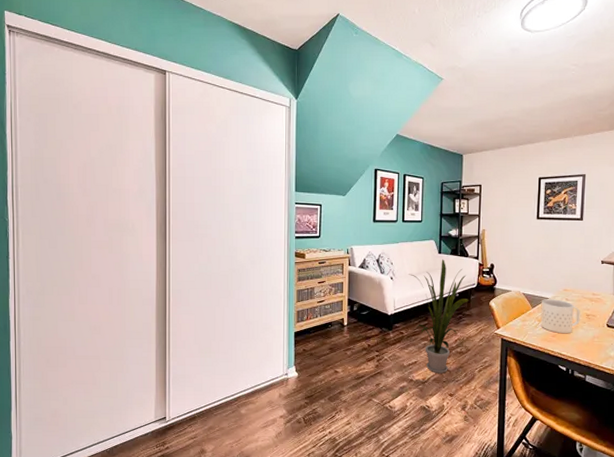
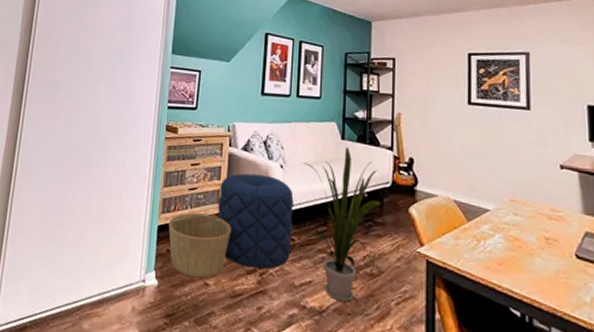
basket: none [303,320,353,368] -> present [168,212,231,279]
pouf: none [341,286,402,356] -> present [216,173,294,269]
mug: present [540,299,580,334] -> none [479,210,536,263]

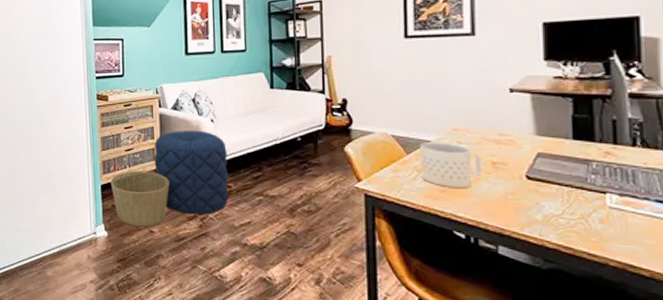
house plant: present [303,147,382,302] -> none [234,95,316,238]
mug: none [479,210,536,263] -> present [419,142,482,189]

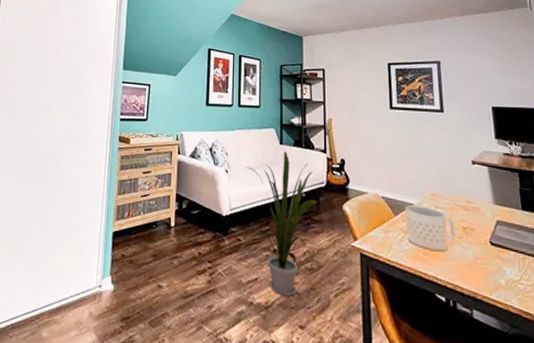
basket: present [110,171,169,227] -> none [122,218,182,281]
pouf: present [154,131,229,214] -> none [168,179,239,269]
house plant: none [234,95,316,238] -> present [246,151,319,297]

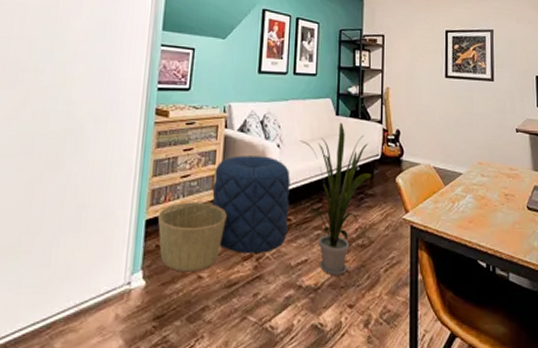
basket: none [122,218,182,281] -> present [157,202,227,272]
pouf: none [168,179,239,269] -> present [211,155,290,253]
mug: present [405,205,456,252] -> none [454,174,498,219]

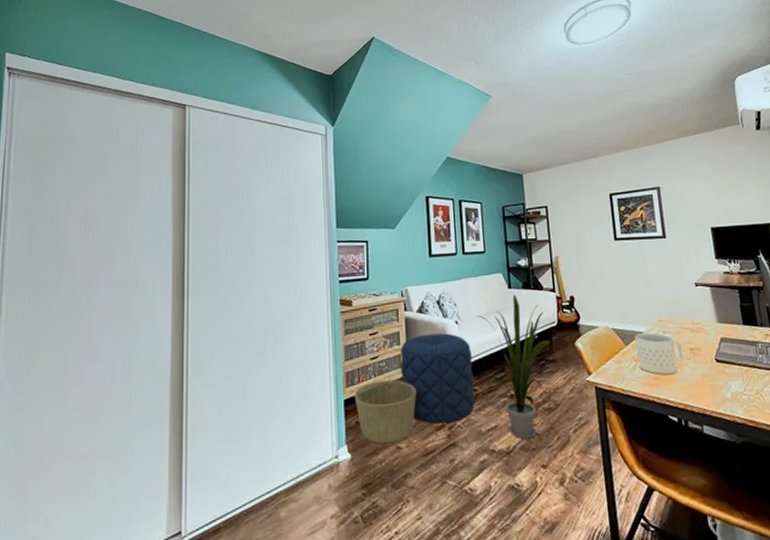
mug: none [454,174,498,219] -> present [635,333,684,375]

